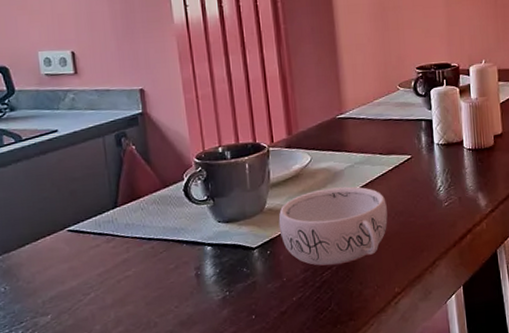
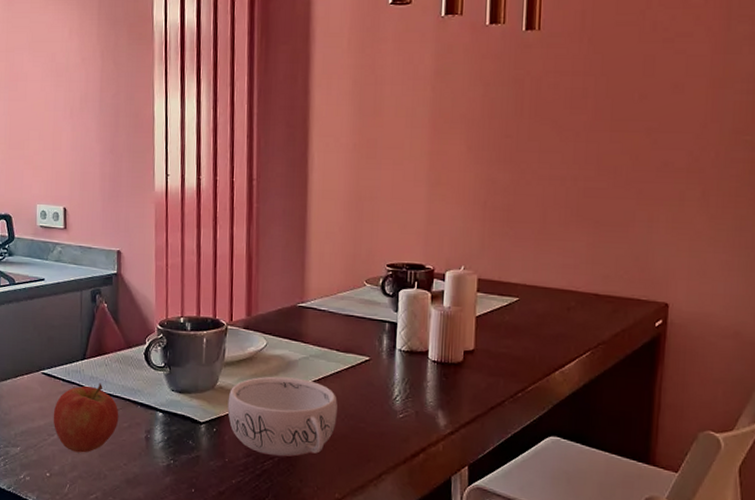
apple: none [86,229,164,307] -> present [53,383,119,453]

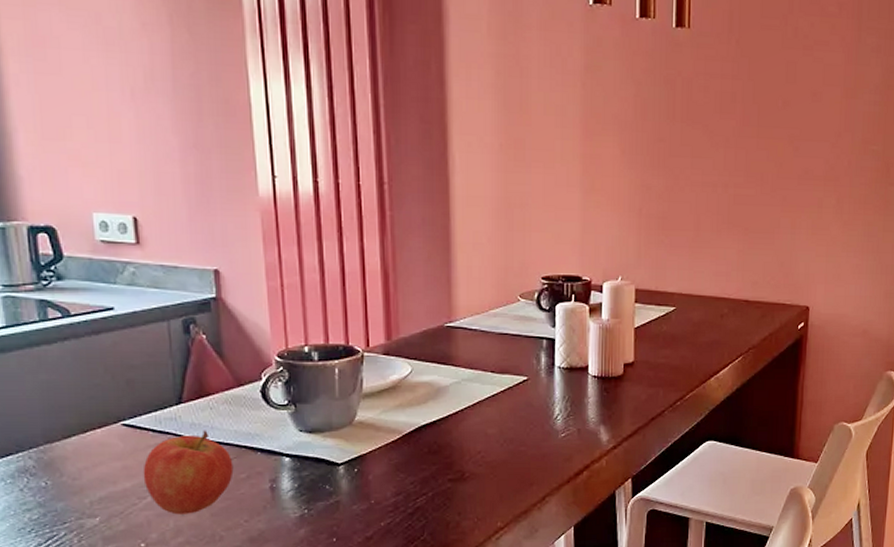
decorative bowl: present [227,376,337,457] -> none [369,405,495,490]

